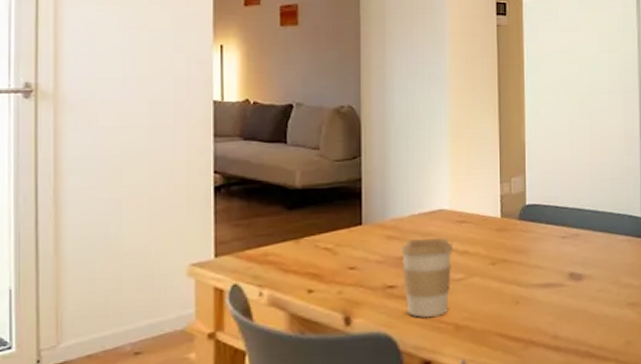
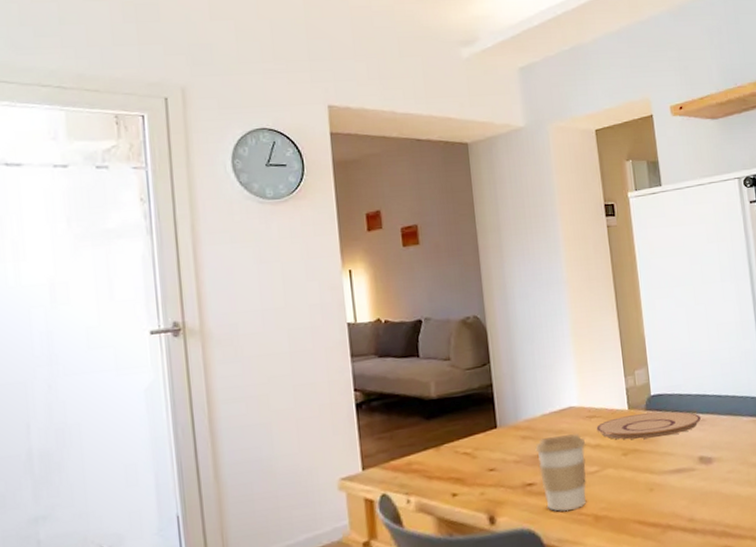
plate: none [466,222,575,250] -> present [596,411,701,440]

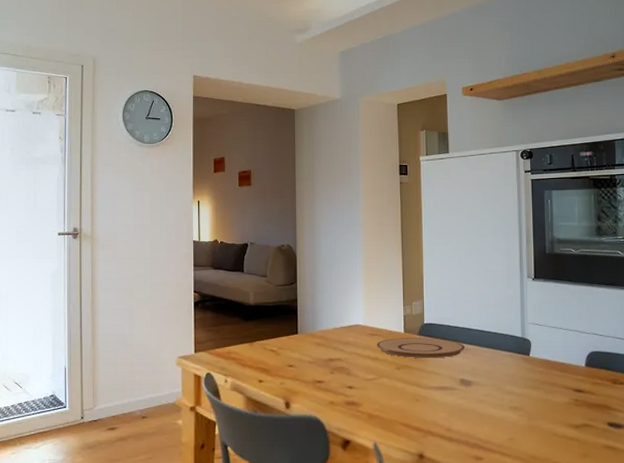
coffee cup: present [535,433,587,512] -> none [326,346,367,407]

